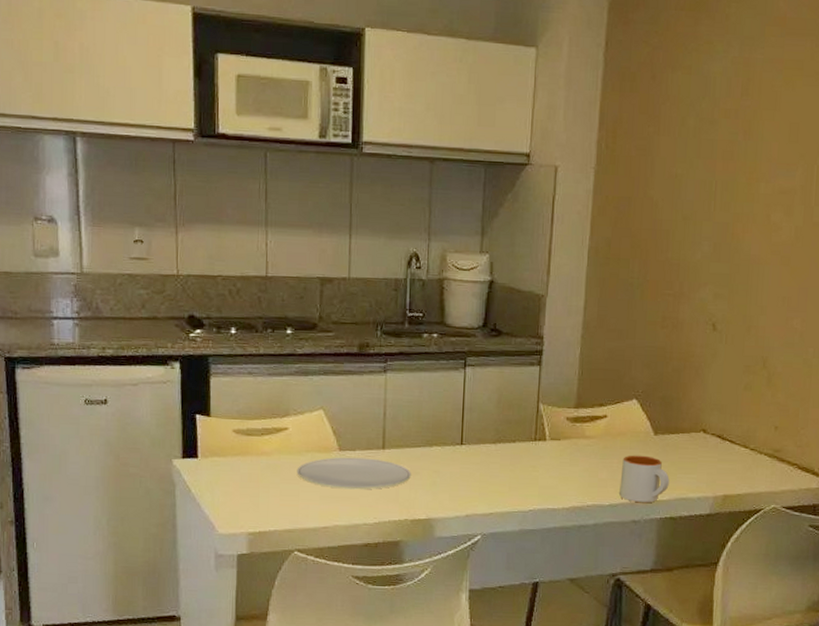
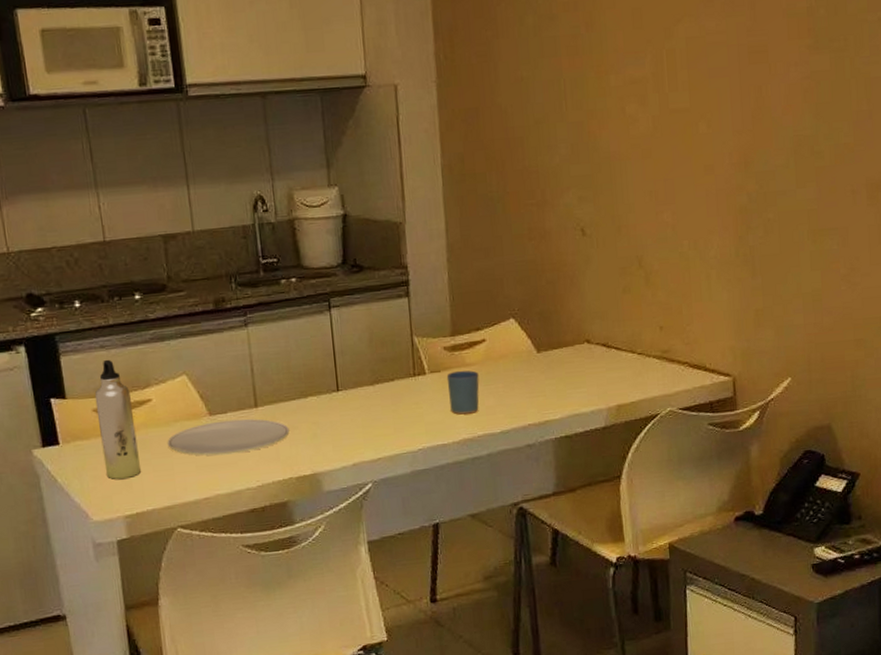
water bottle: none [236,385,270,499] -> present [94,359,141,480]
mug: none [565,441,596,484] -> present [446,370,480,415]
mug: present [619,455,670,503] -> none [508,375,560,425]

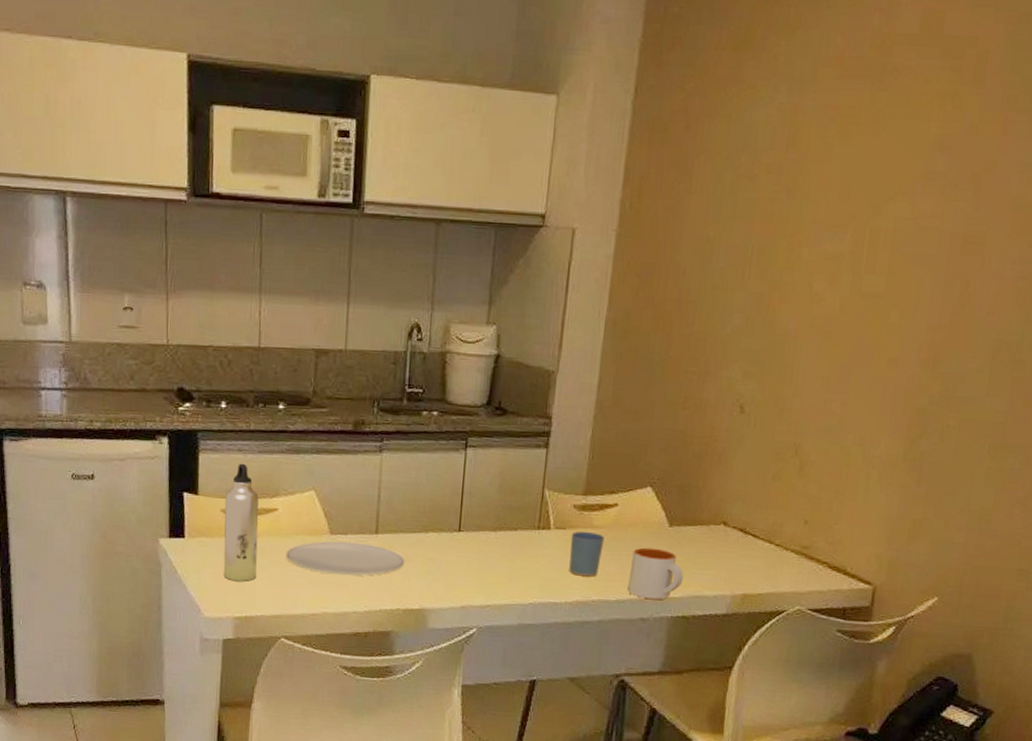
mug: none [508,375,560,425] -> present [627,547,684,600]

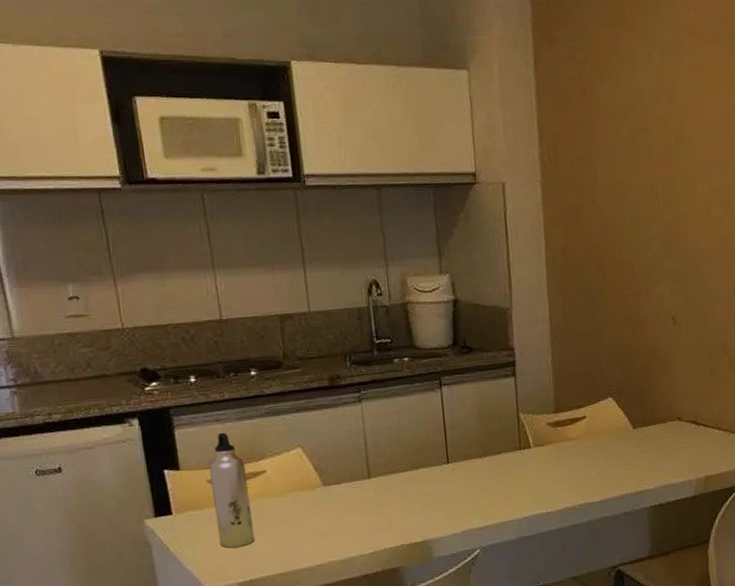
plate: present [285,541,405,576] -> none [281,489,401,525]
mug: present [569,531,605,577] -> none [550,444,581,485]
mug: present [627,547,684,600] -> none [607,449,654,495]

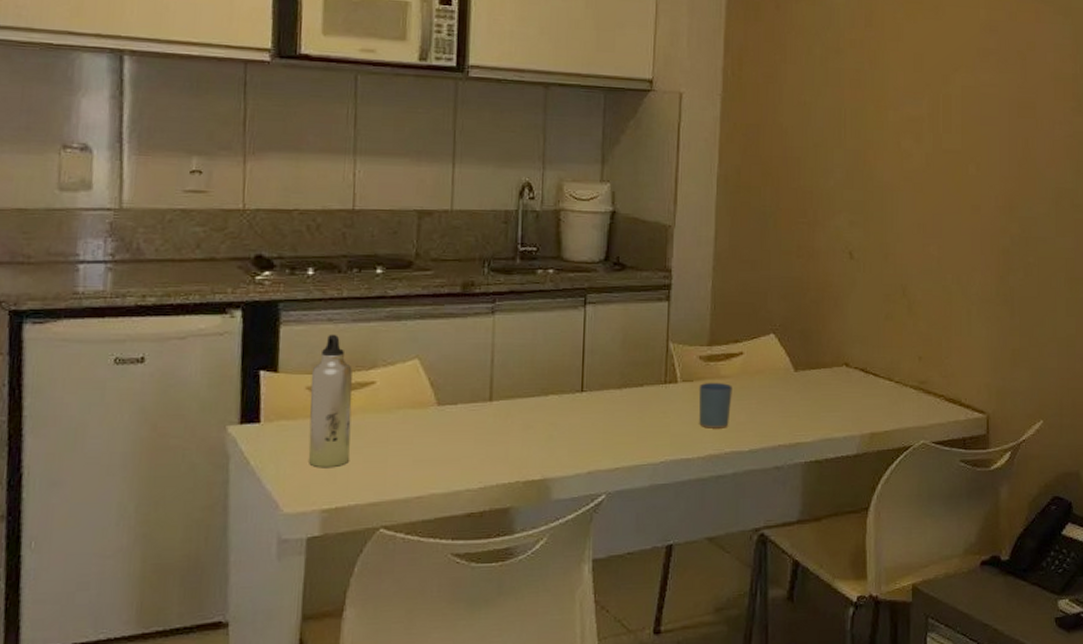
mug: none [550,444,581,485] -> present [698,382,732,429]

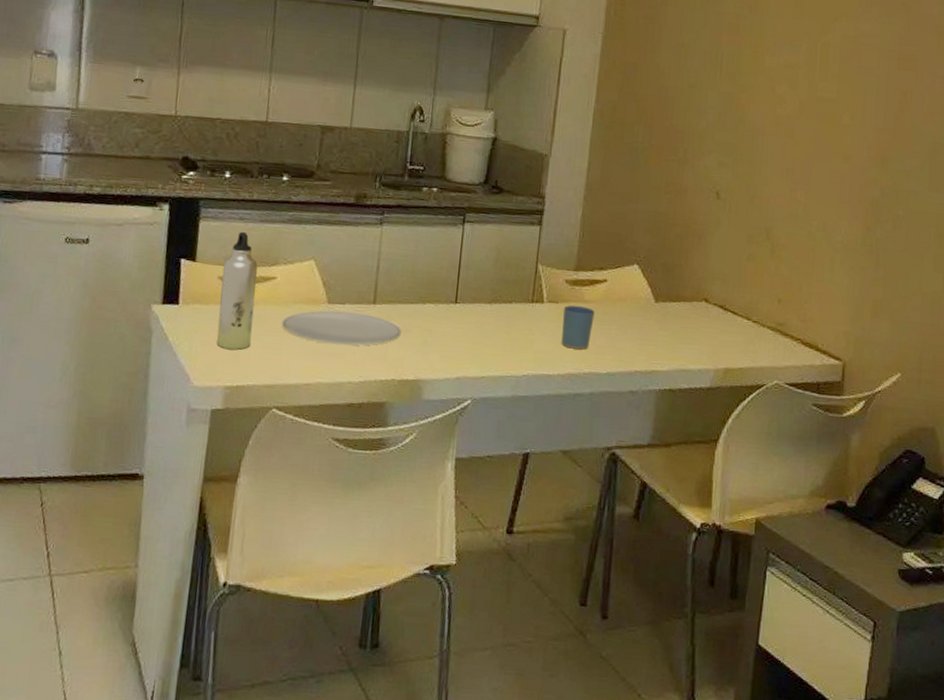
plate: none [384,412,524,450] -> present [281,310,402,346]

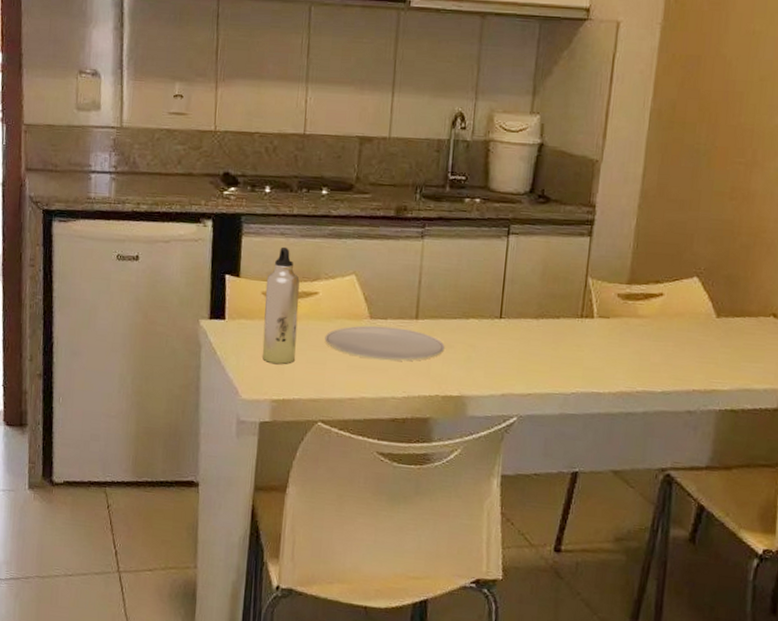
mug: present [561,305,595,350] -> none [613,320,650,367]

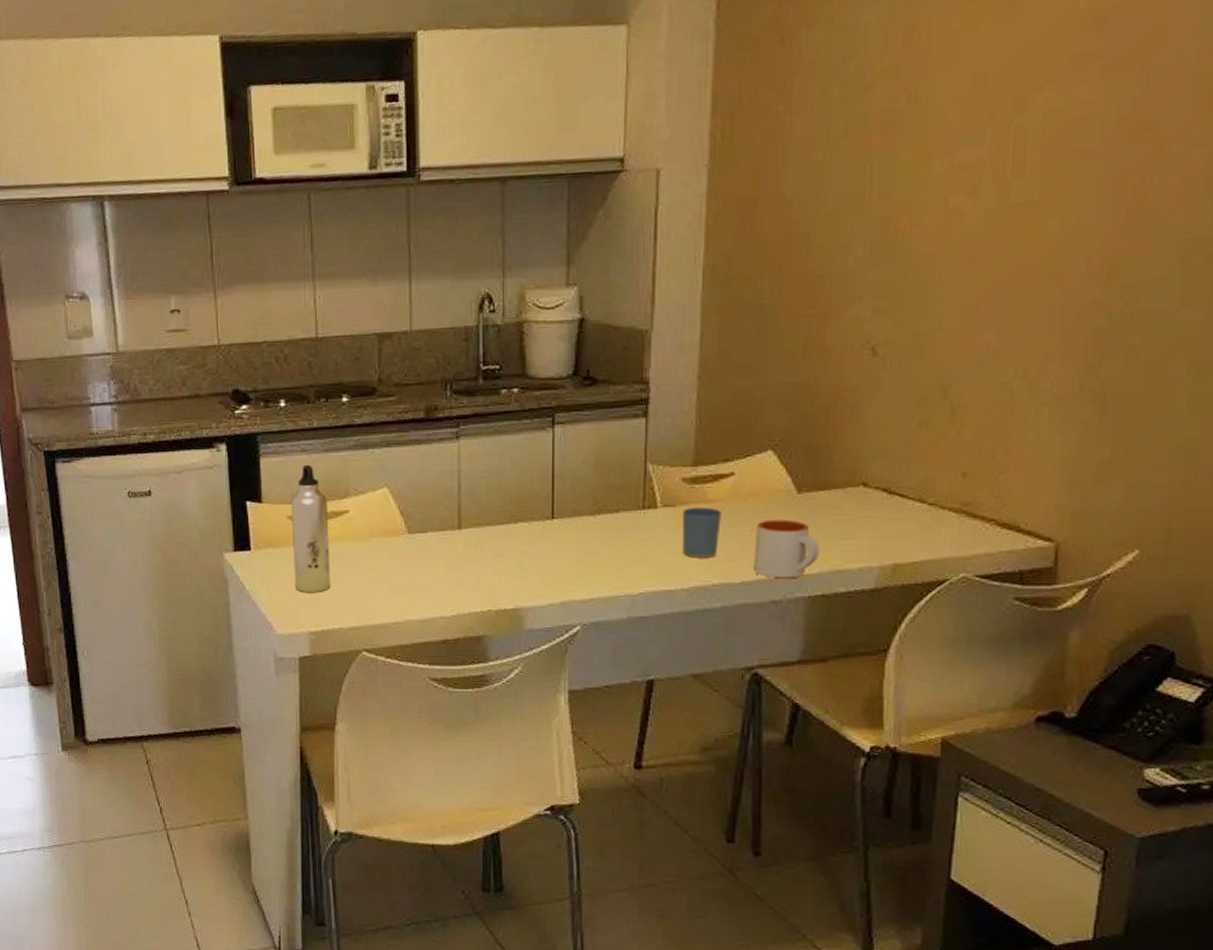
plate: present [324,325,445,362] -> none [360,540,493,578]
mug: none [613,320,650,367] -> present [682,506,722,558]
mug: none [673,338,732,392] -> present [754,519,819,579]

